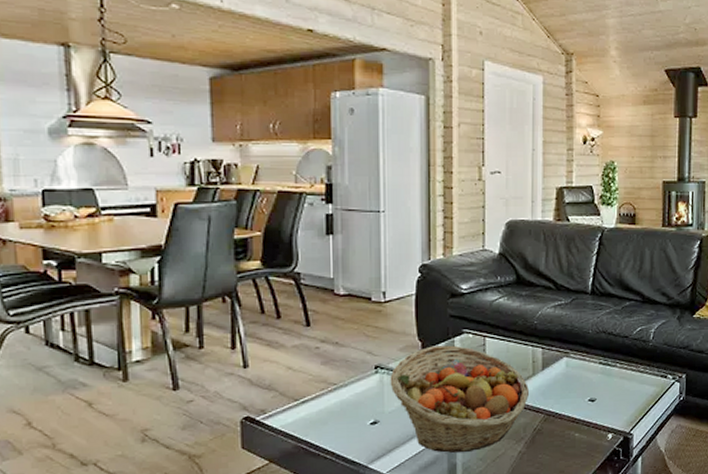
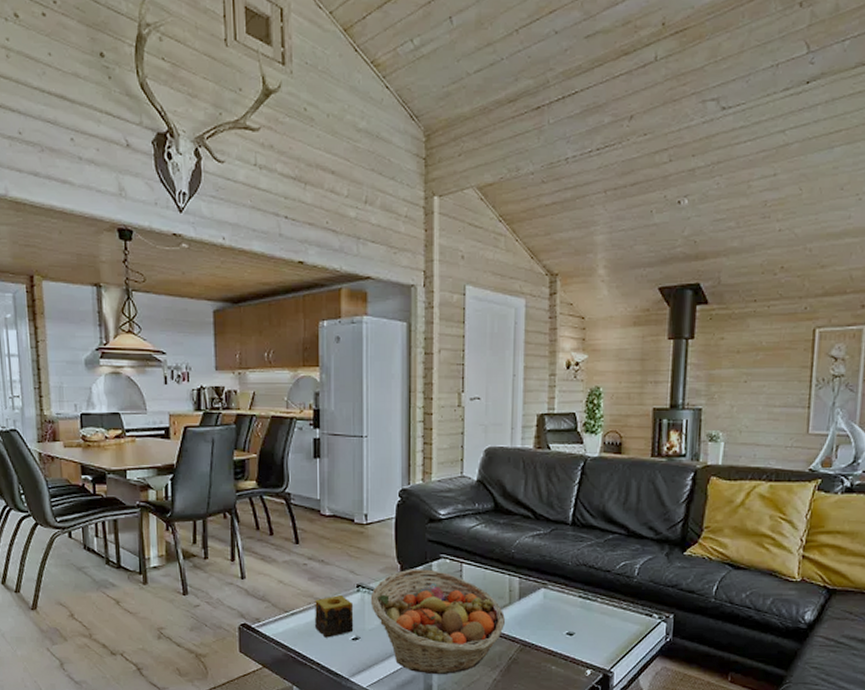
candle: none [329,378,372,425] -> present [315,595,354,638]

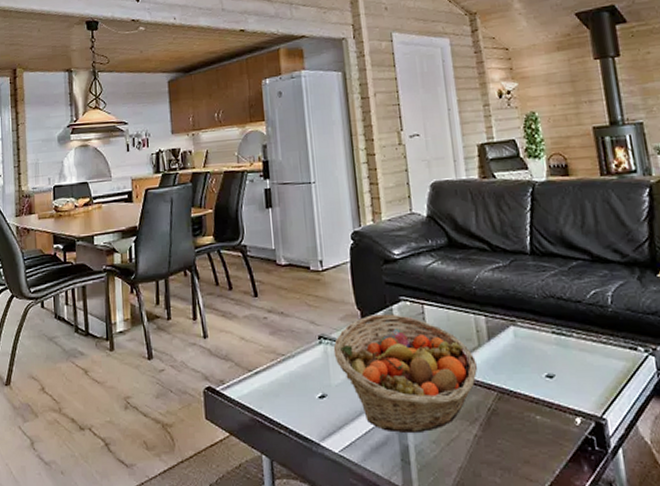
candle: present [315,595,354,638] -> none [278,349,320,397]

